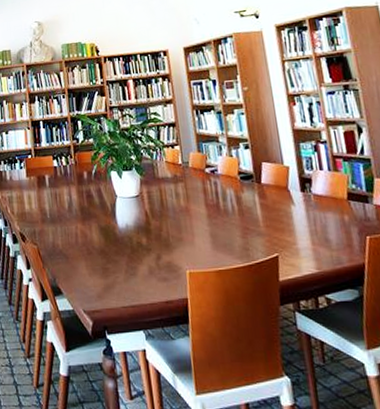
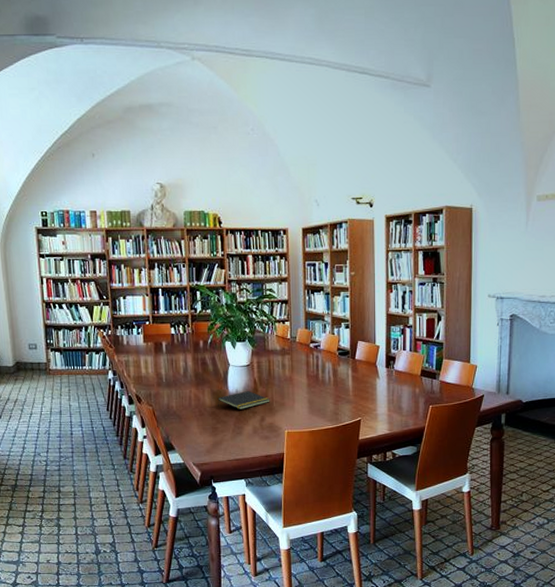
notepad: none [106,225,166,247] -> present [217,391,270,409]

